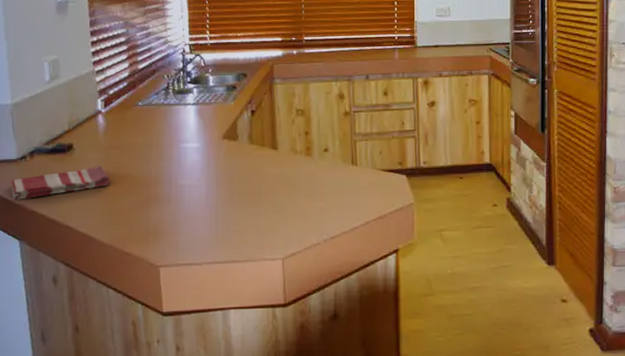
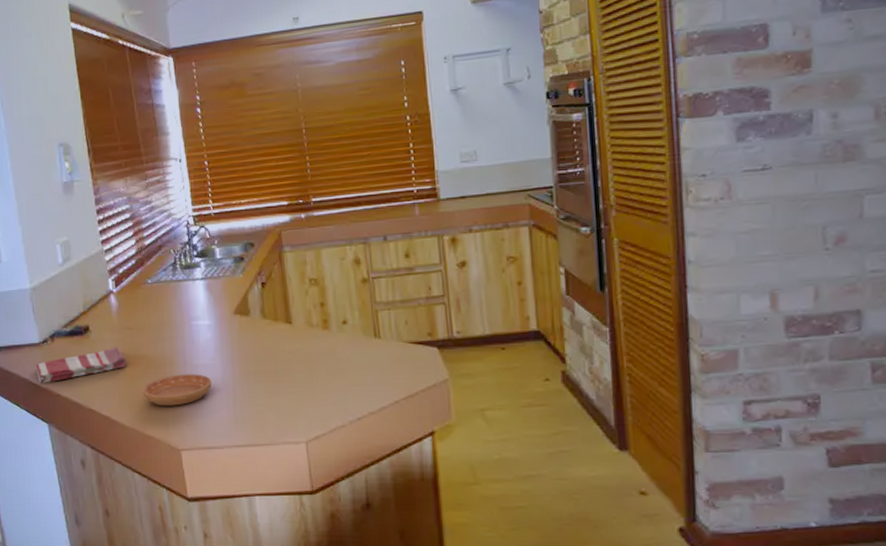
saucer: none [125,194,196,224] -> present [143,374,212,406]

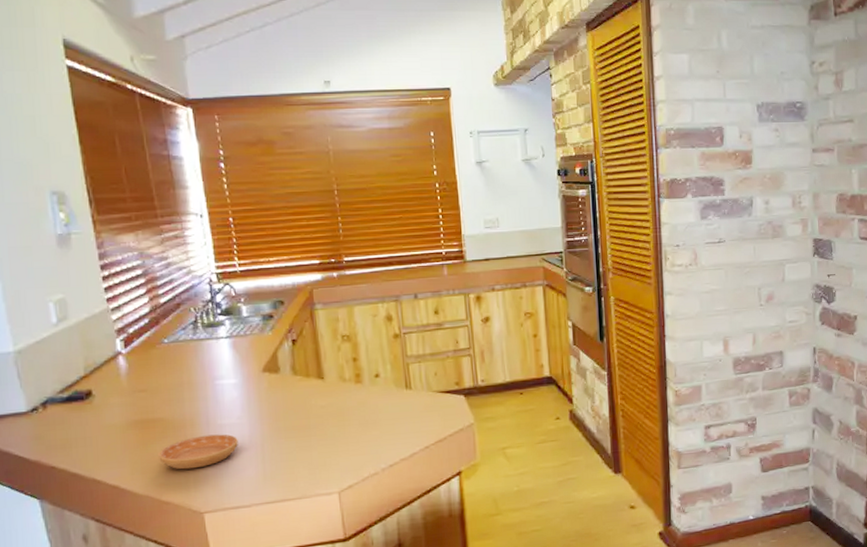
dish towel: present [35,347,127,383] -> none [22,411,140,456]

